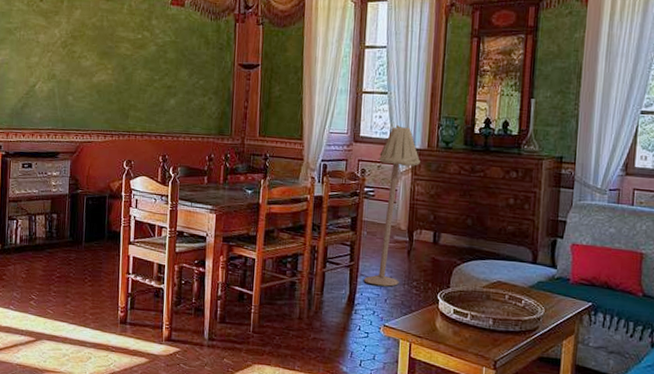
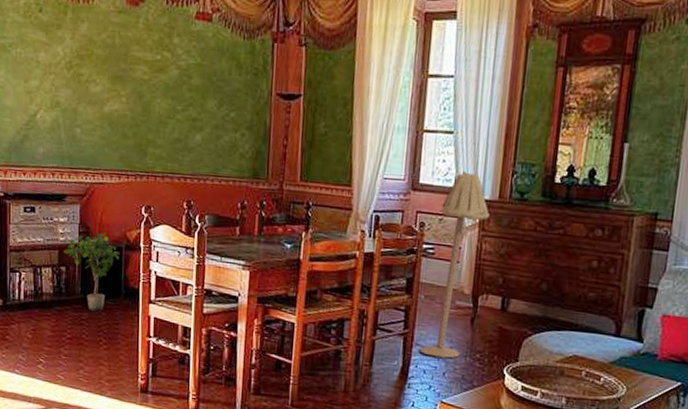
potted plant: none [55,184,105,253] -> present [63,233,120,312]

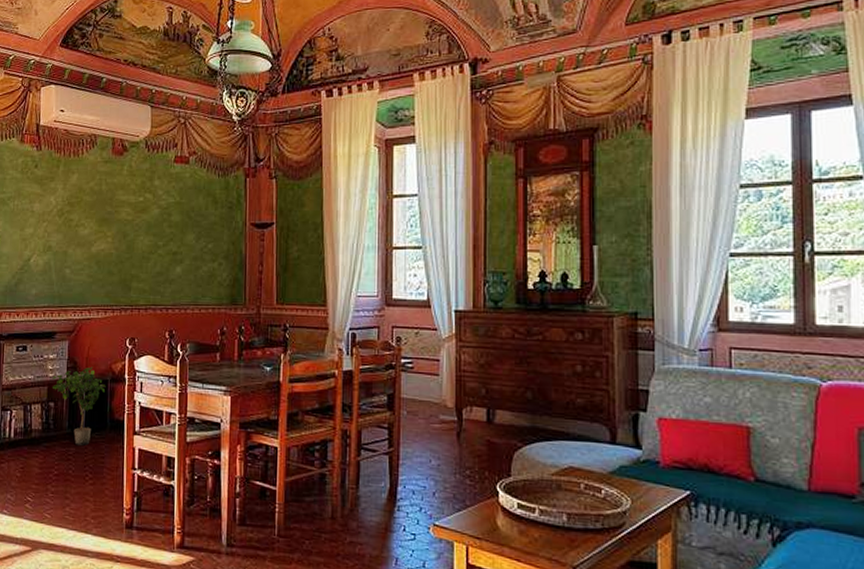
floor lamp: present [419,171,490,359] -> none [406,284,465,477]

